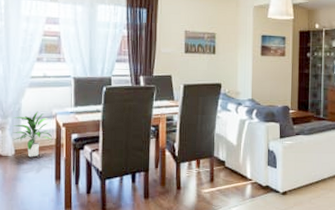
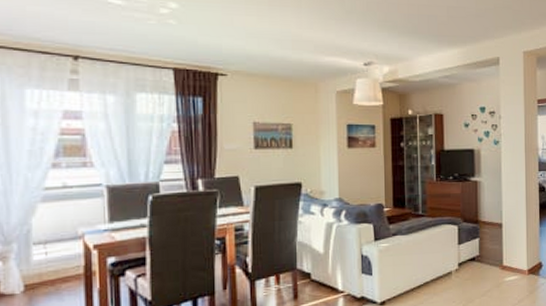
indoor plant: present [12,111,52,157] -> none [19,232,78,293]

